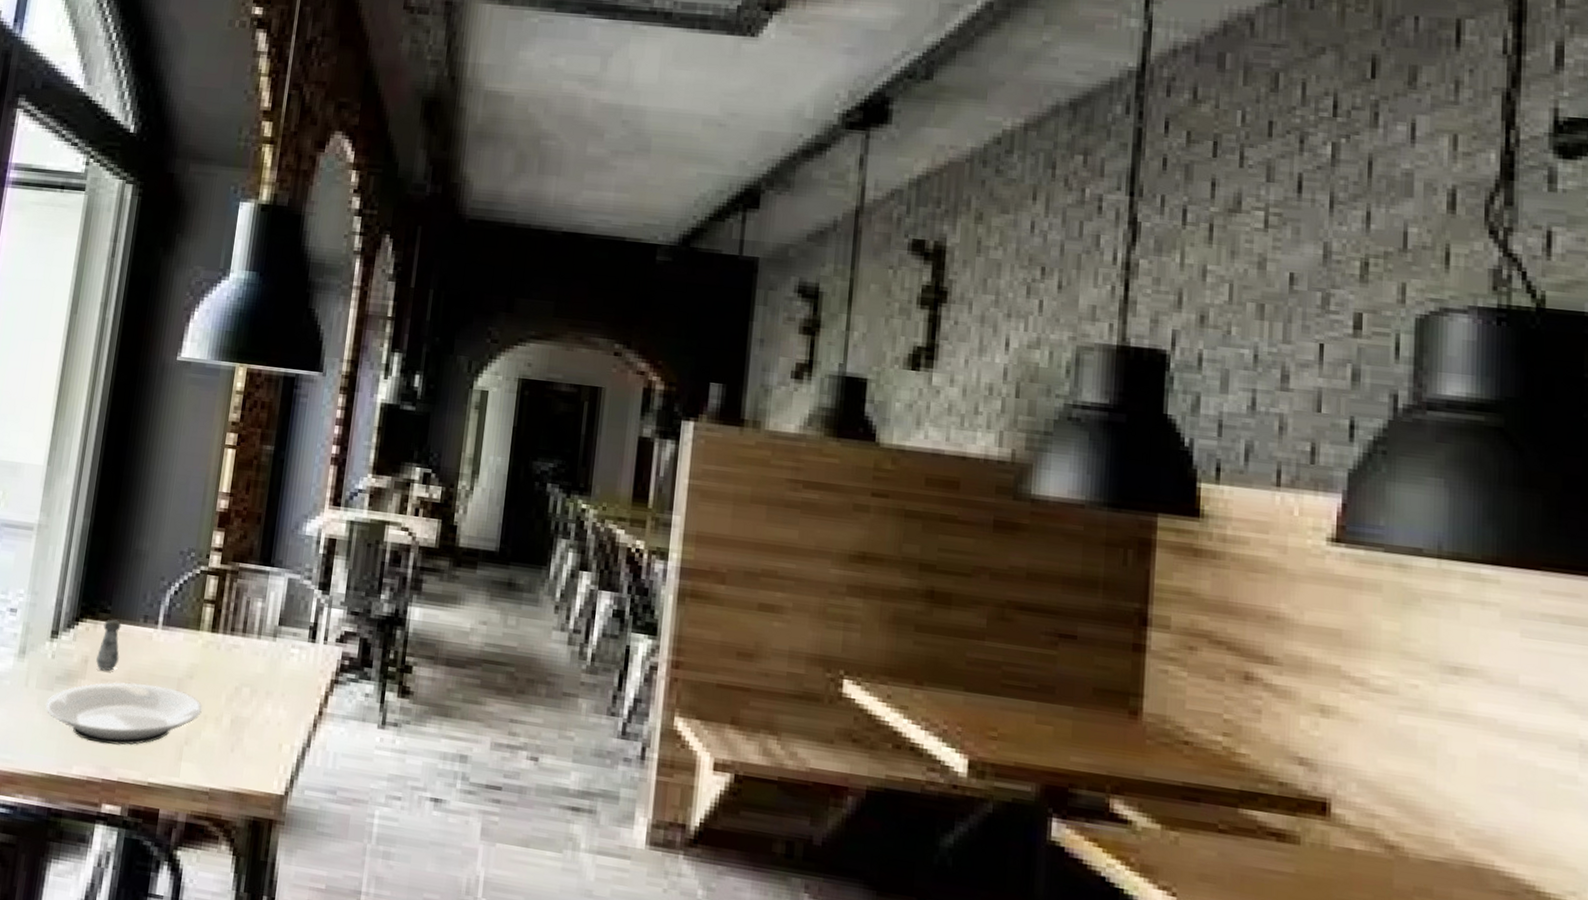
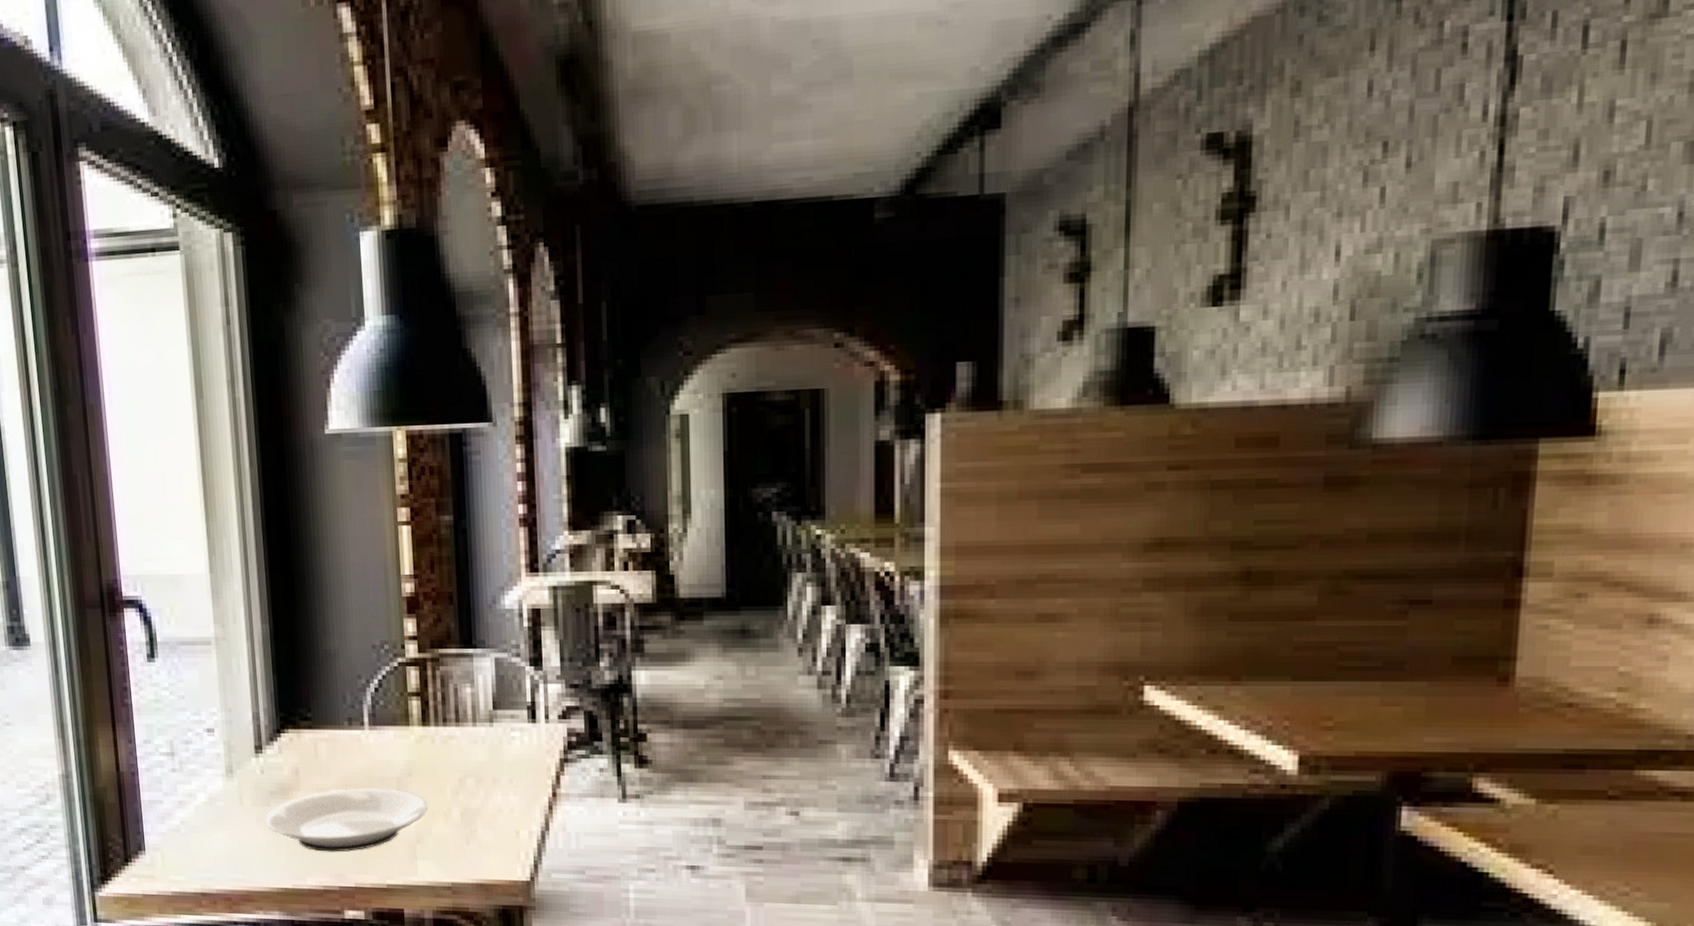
salt shaker: present [96,619,121,671] -> none [307,726,331,780]

